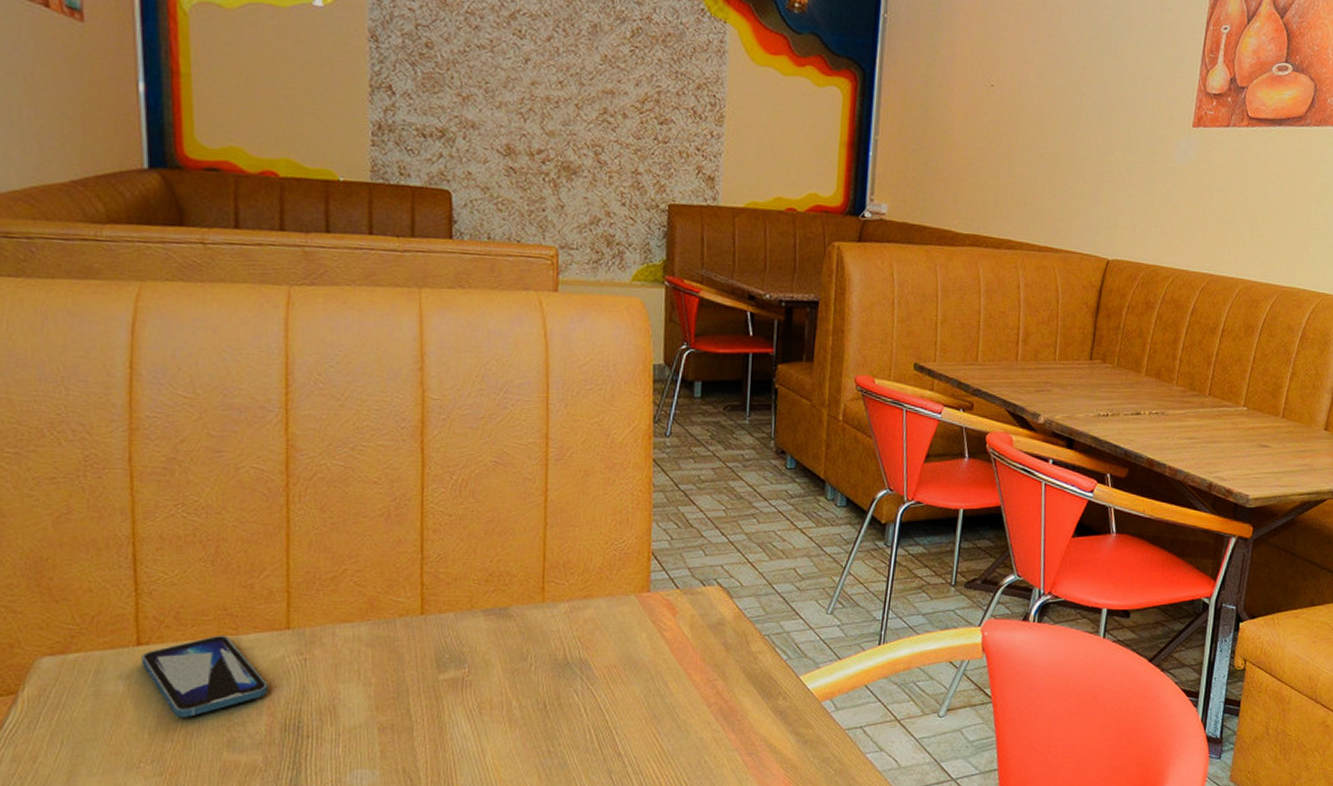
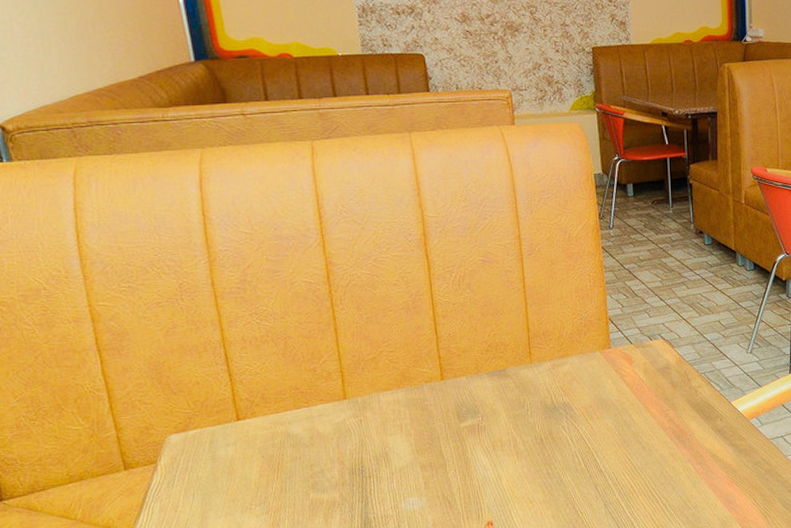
smartphone: present [141,636,268,718] -> none [241,408,336,471]

